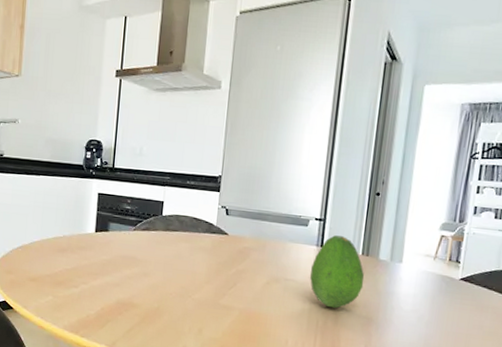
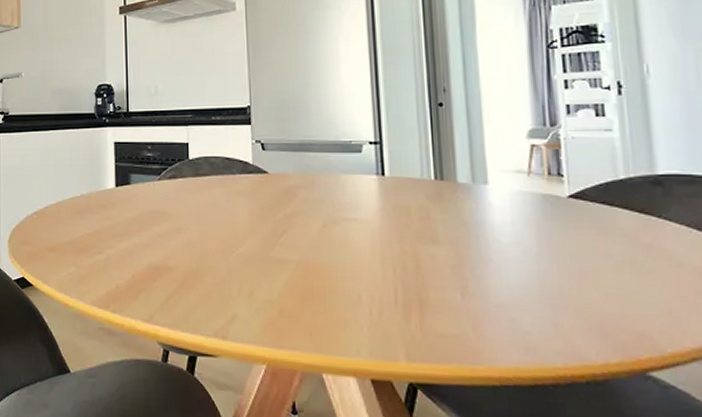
fruit: present [310,235,364,309] -> none [375,160,444,249]

